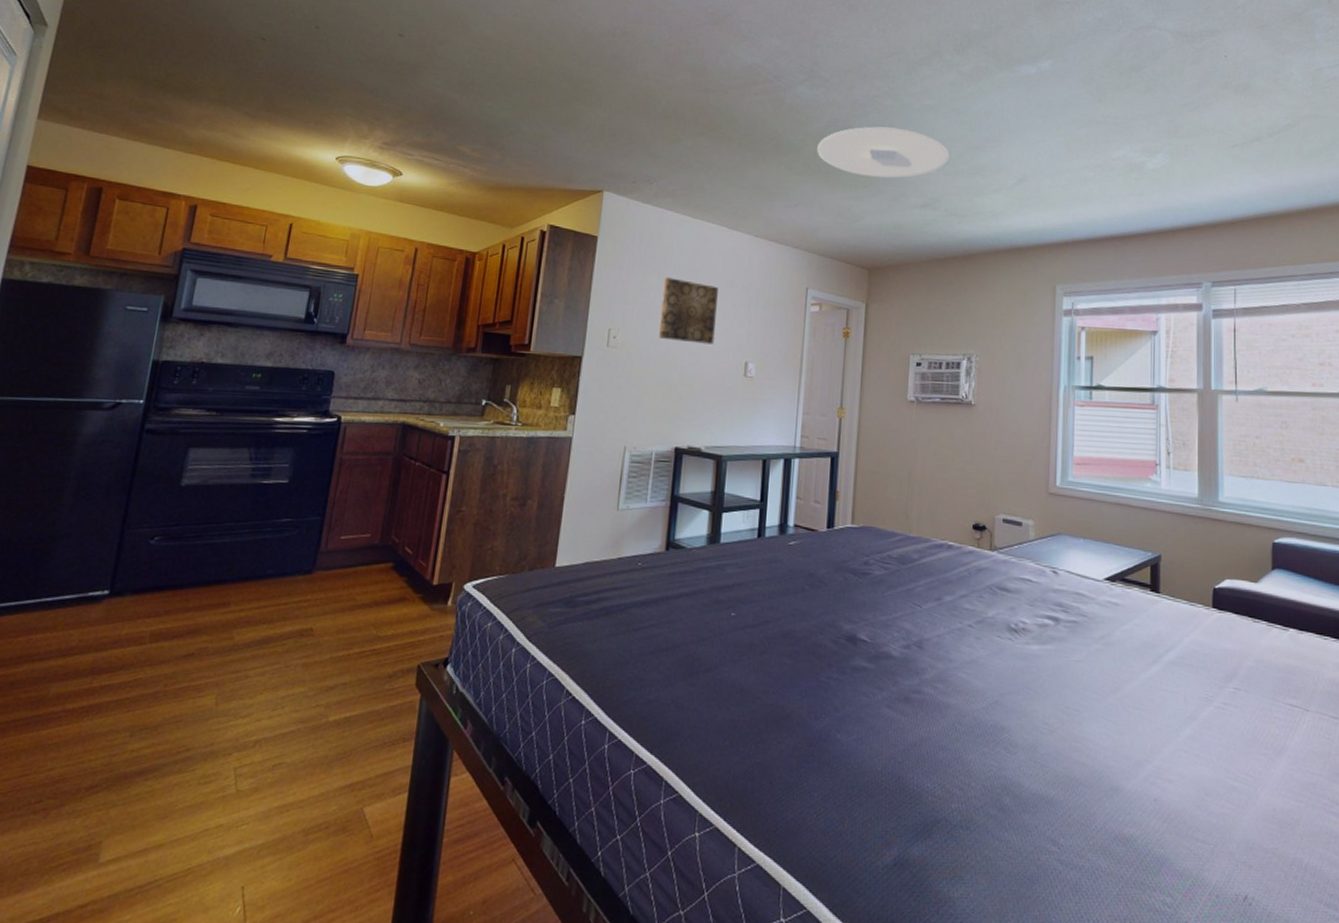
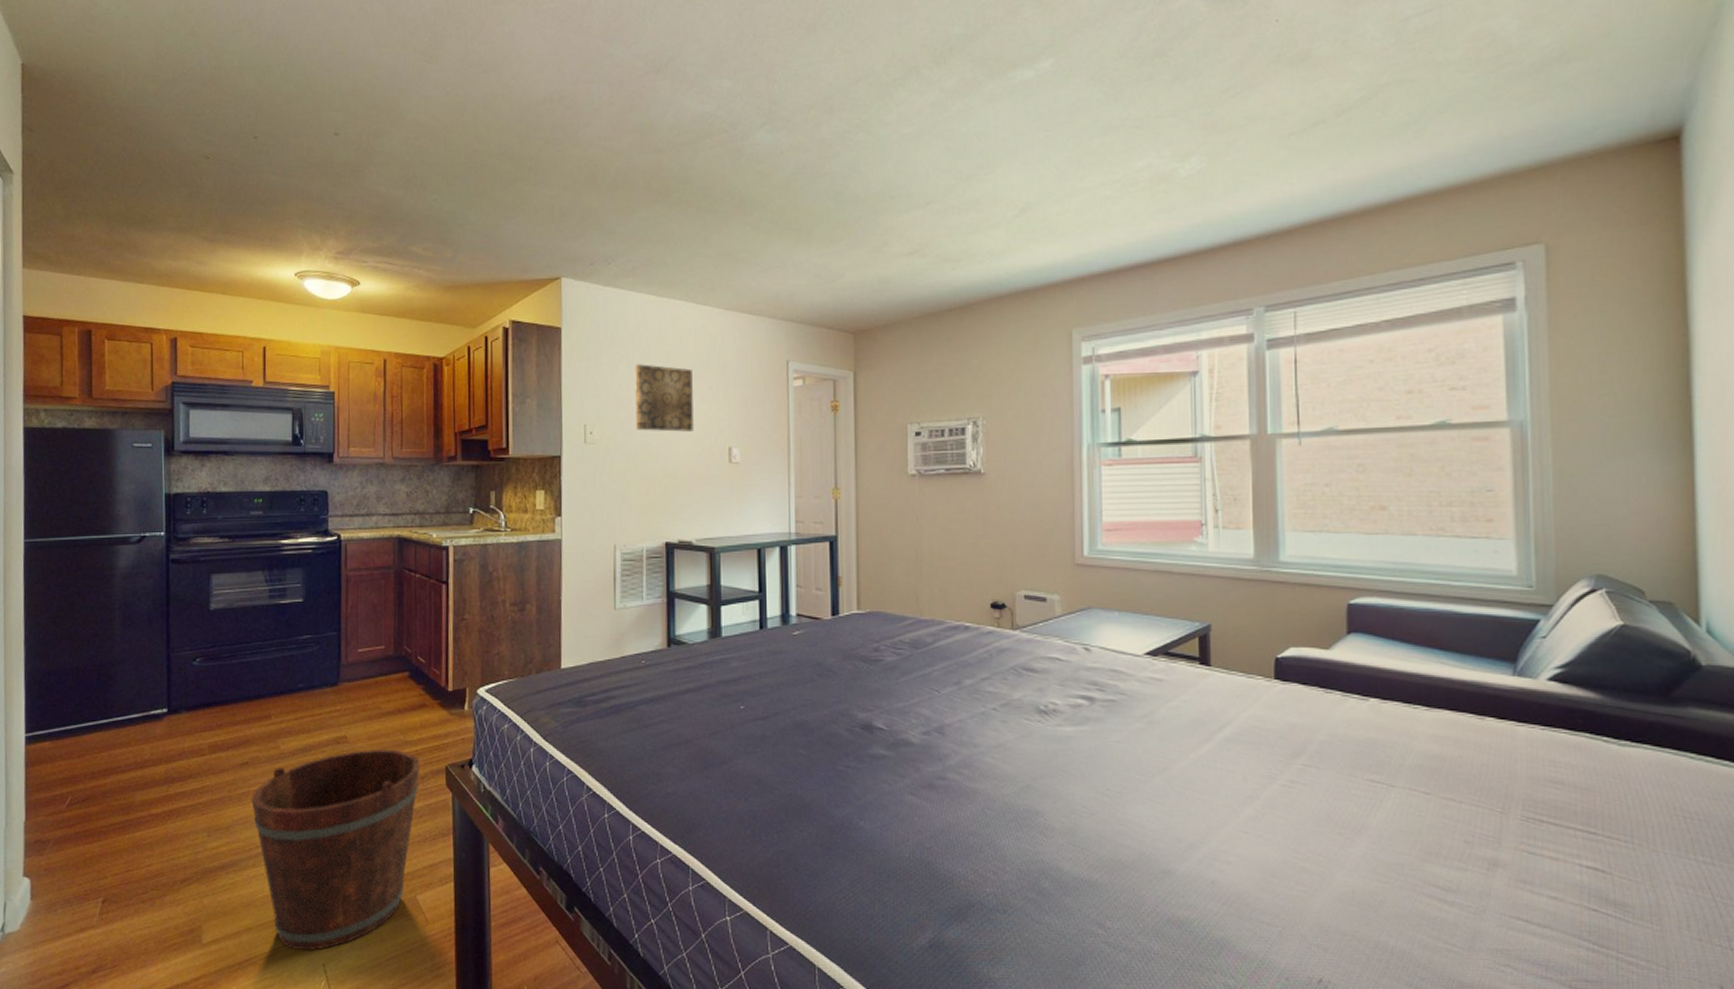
bucket: none [188,644,391,871] -> present [251,749,421,950]
ceiling light: present [817,126,950,179] -> none [785,166,937,228]

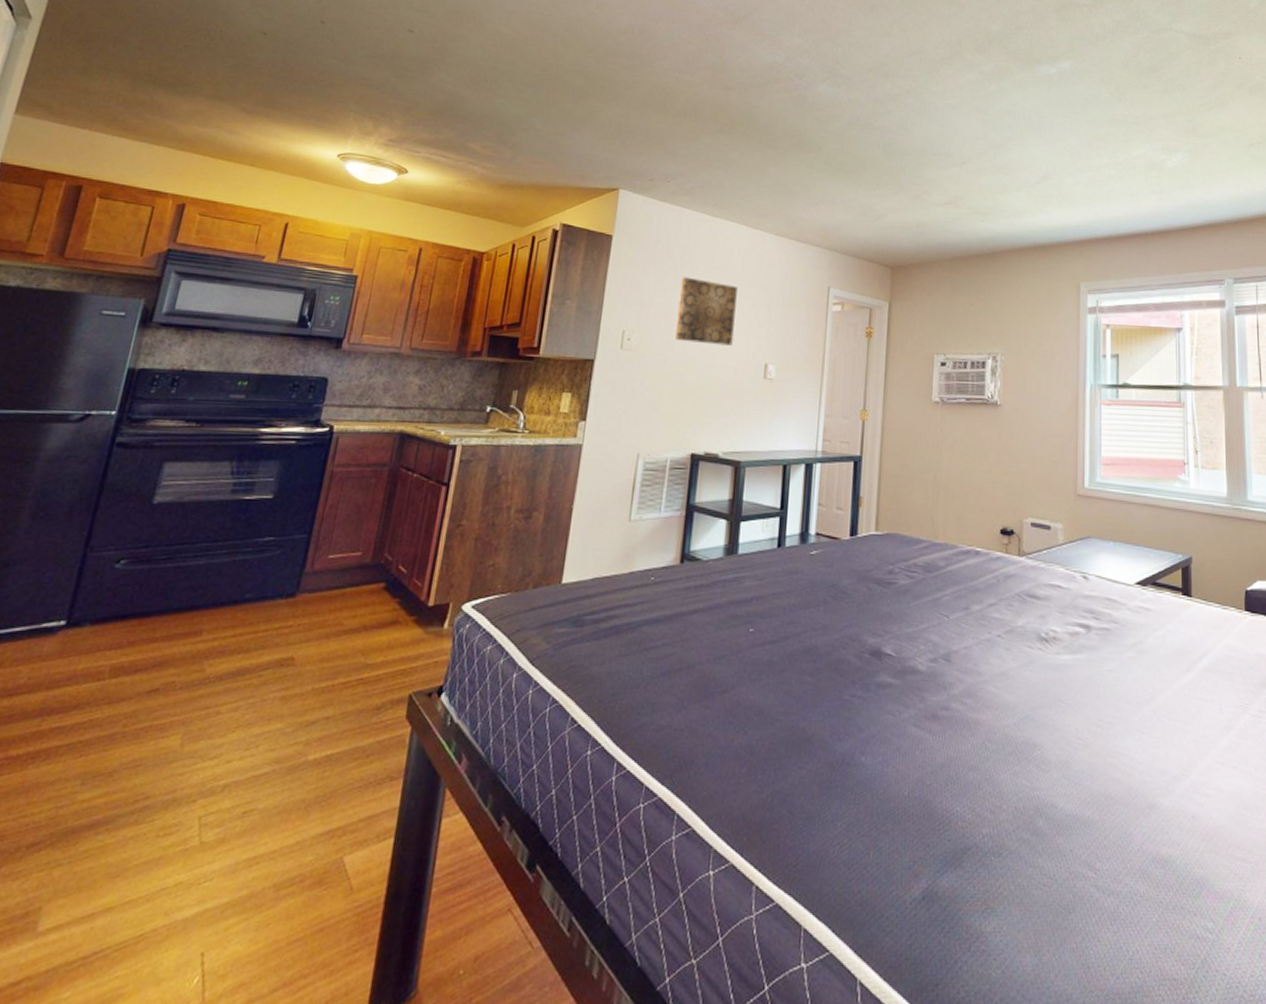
bucket: present [251,749,421,950] -> none [145,673,379,935]

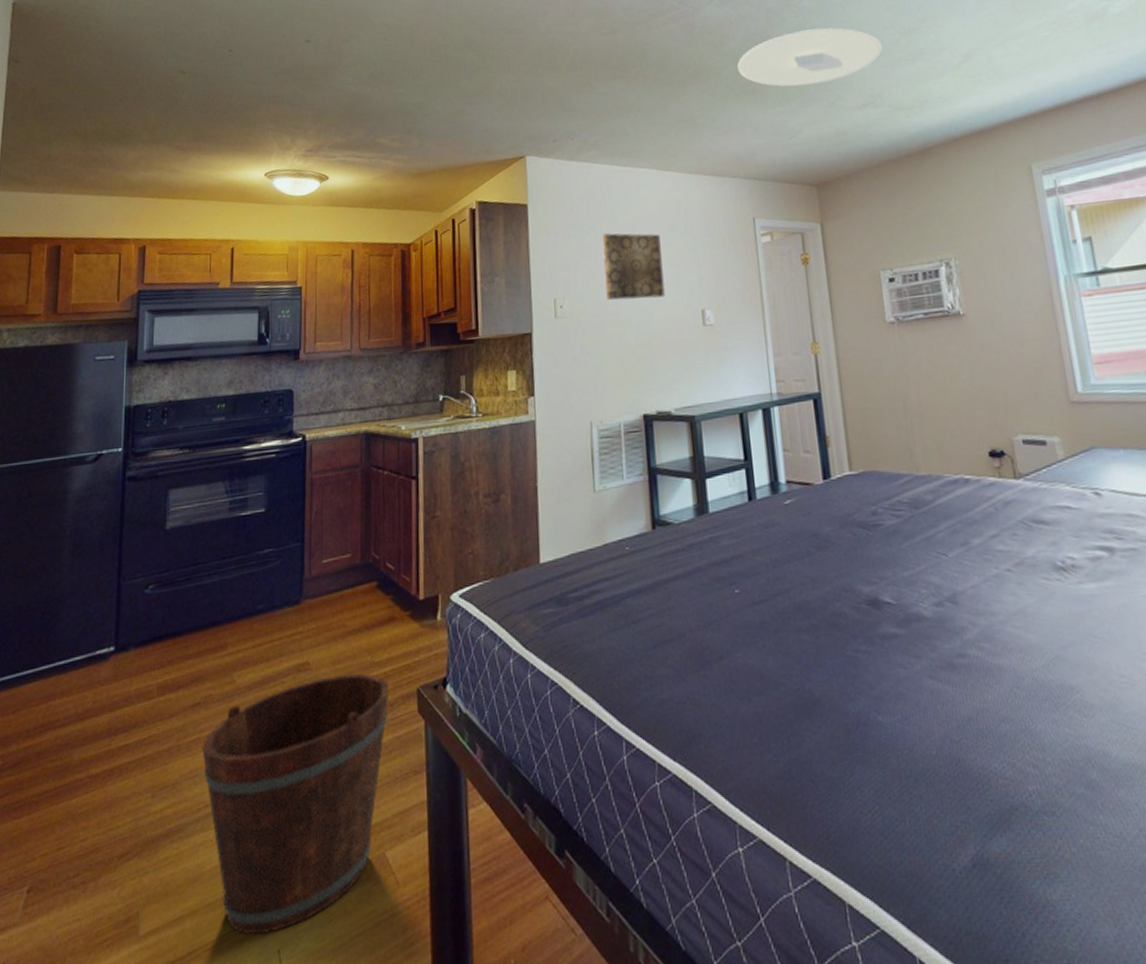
bucket: none [145,673,379,935] -> present [202,672,390,934]
ceiling light: none [839,124,972,177] -> present [737,27,883,87]

